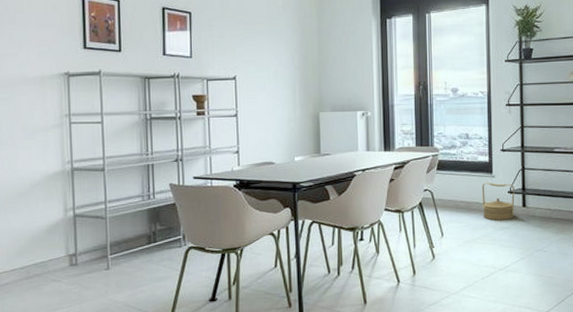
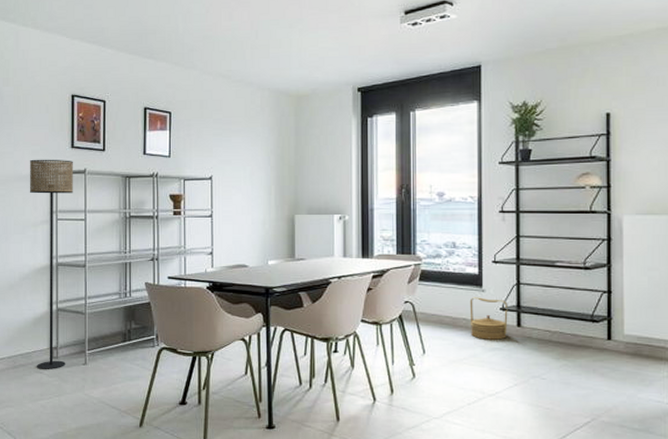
floor lamp: none [37,60,87,278] -> present [30,159,73,369]

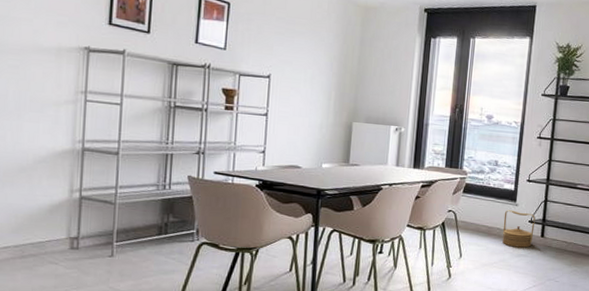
floor lamp: present [30,159,73,369] -> none [50,31,110,261]

